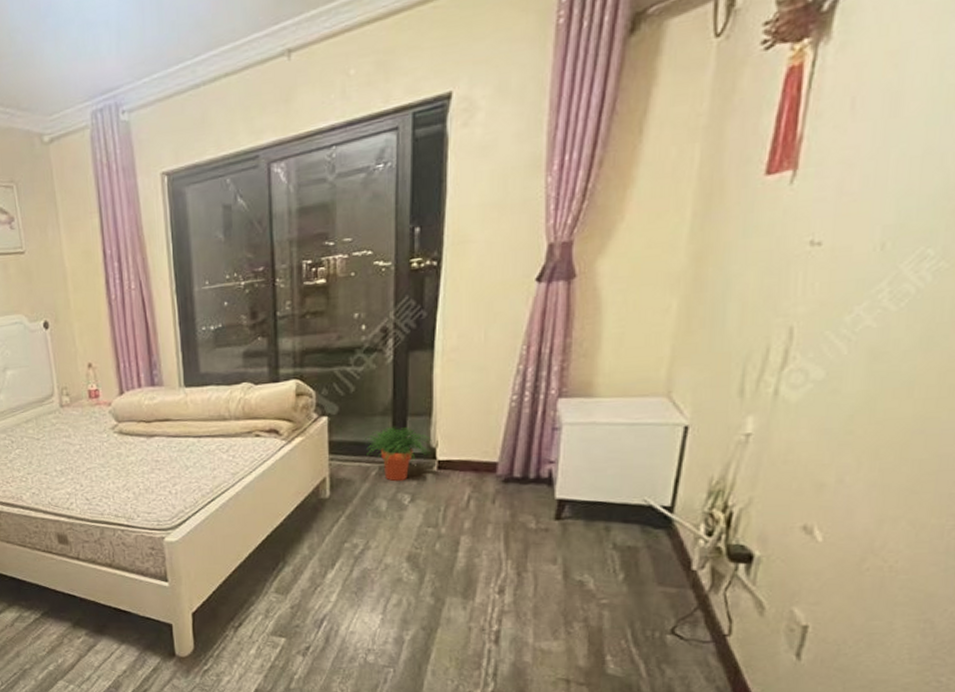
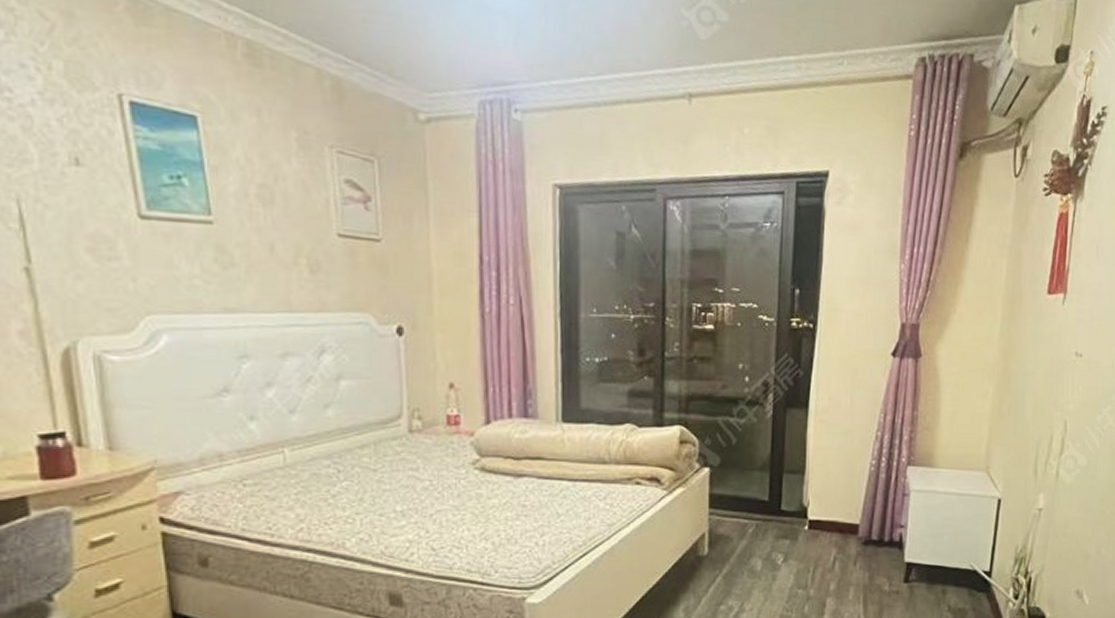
potted plant: present [365,427,434,482] -> none [744,483,806,540]

